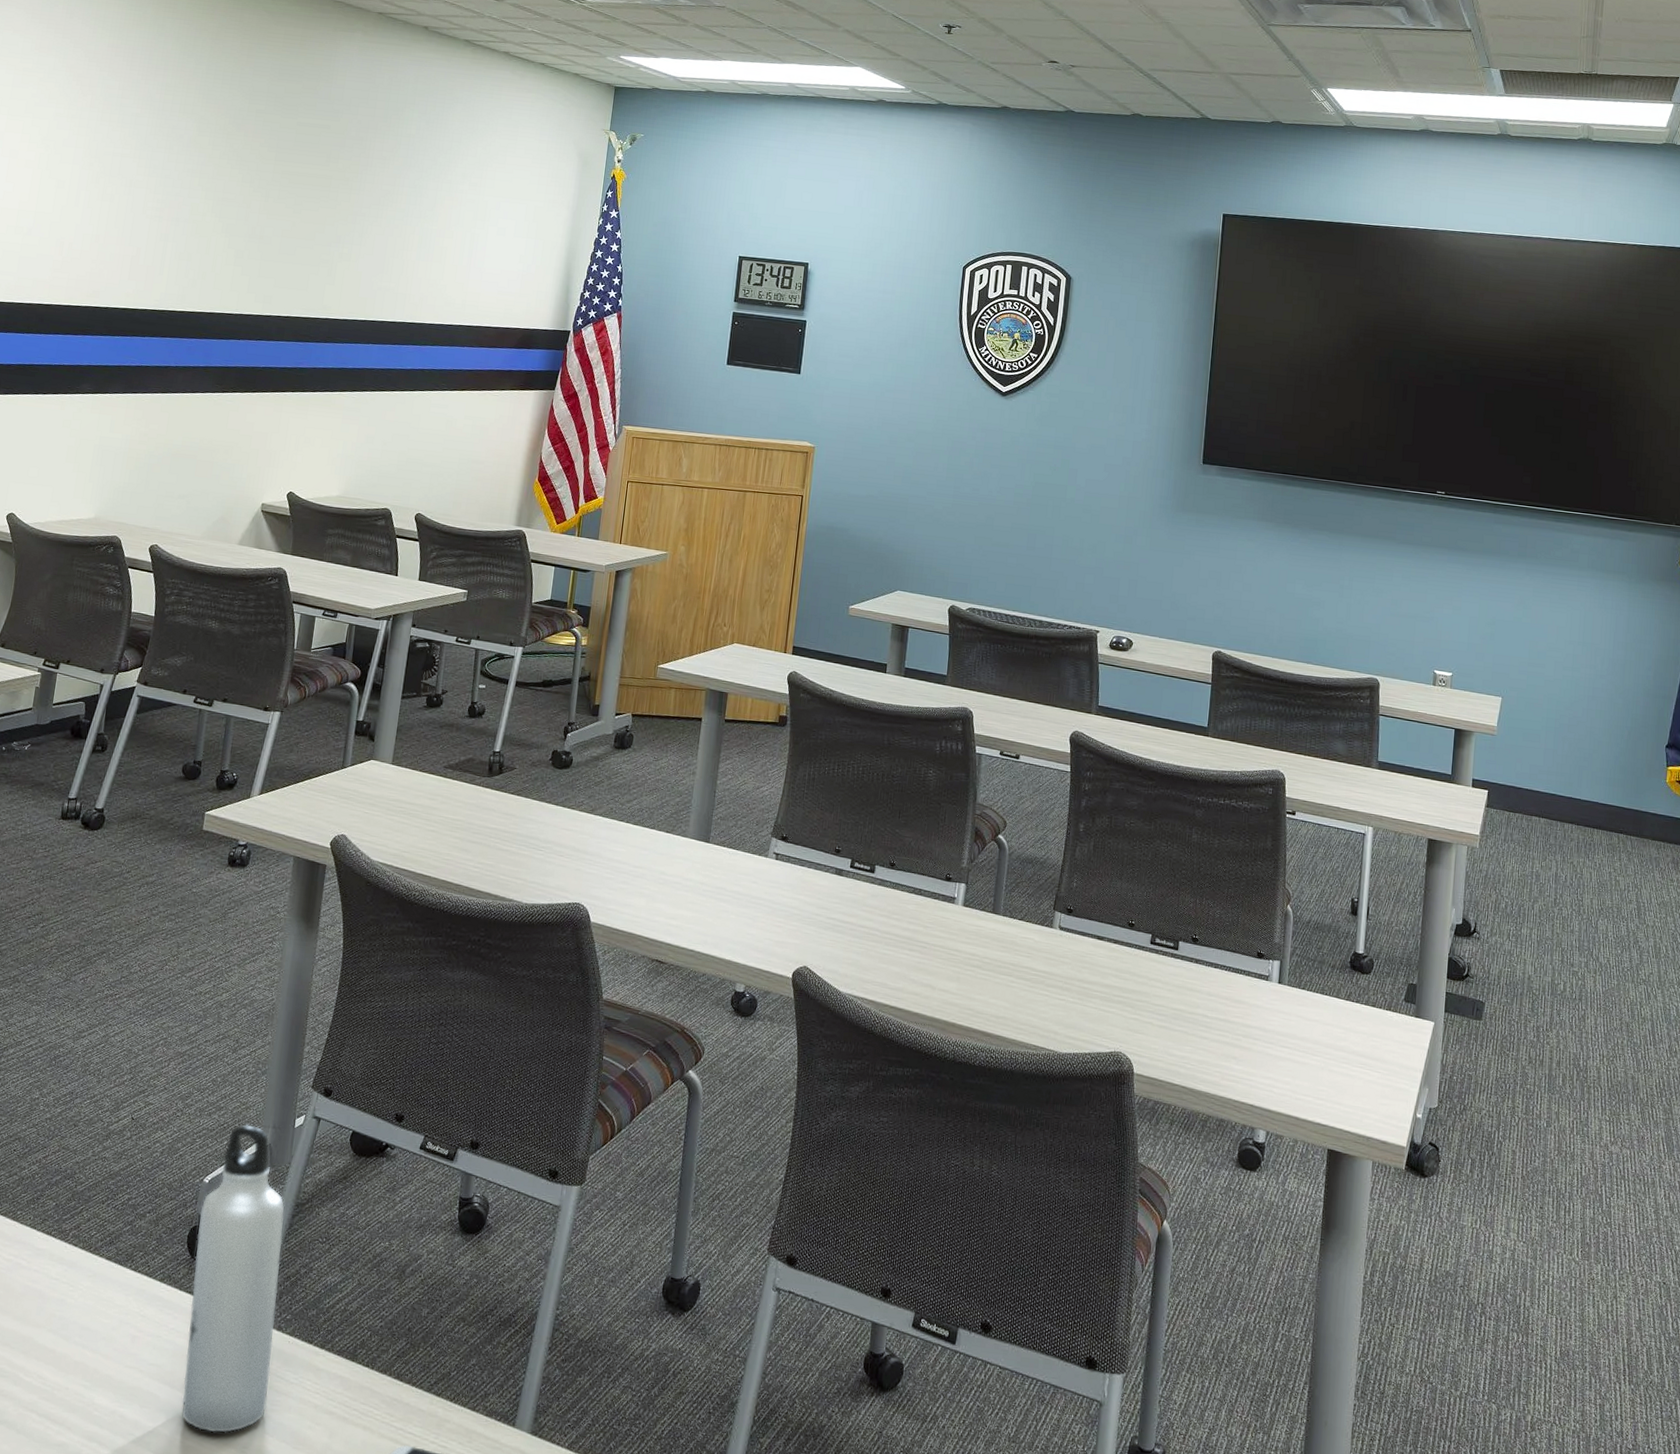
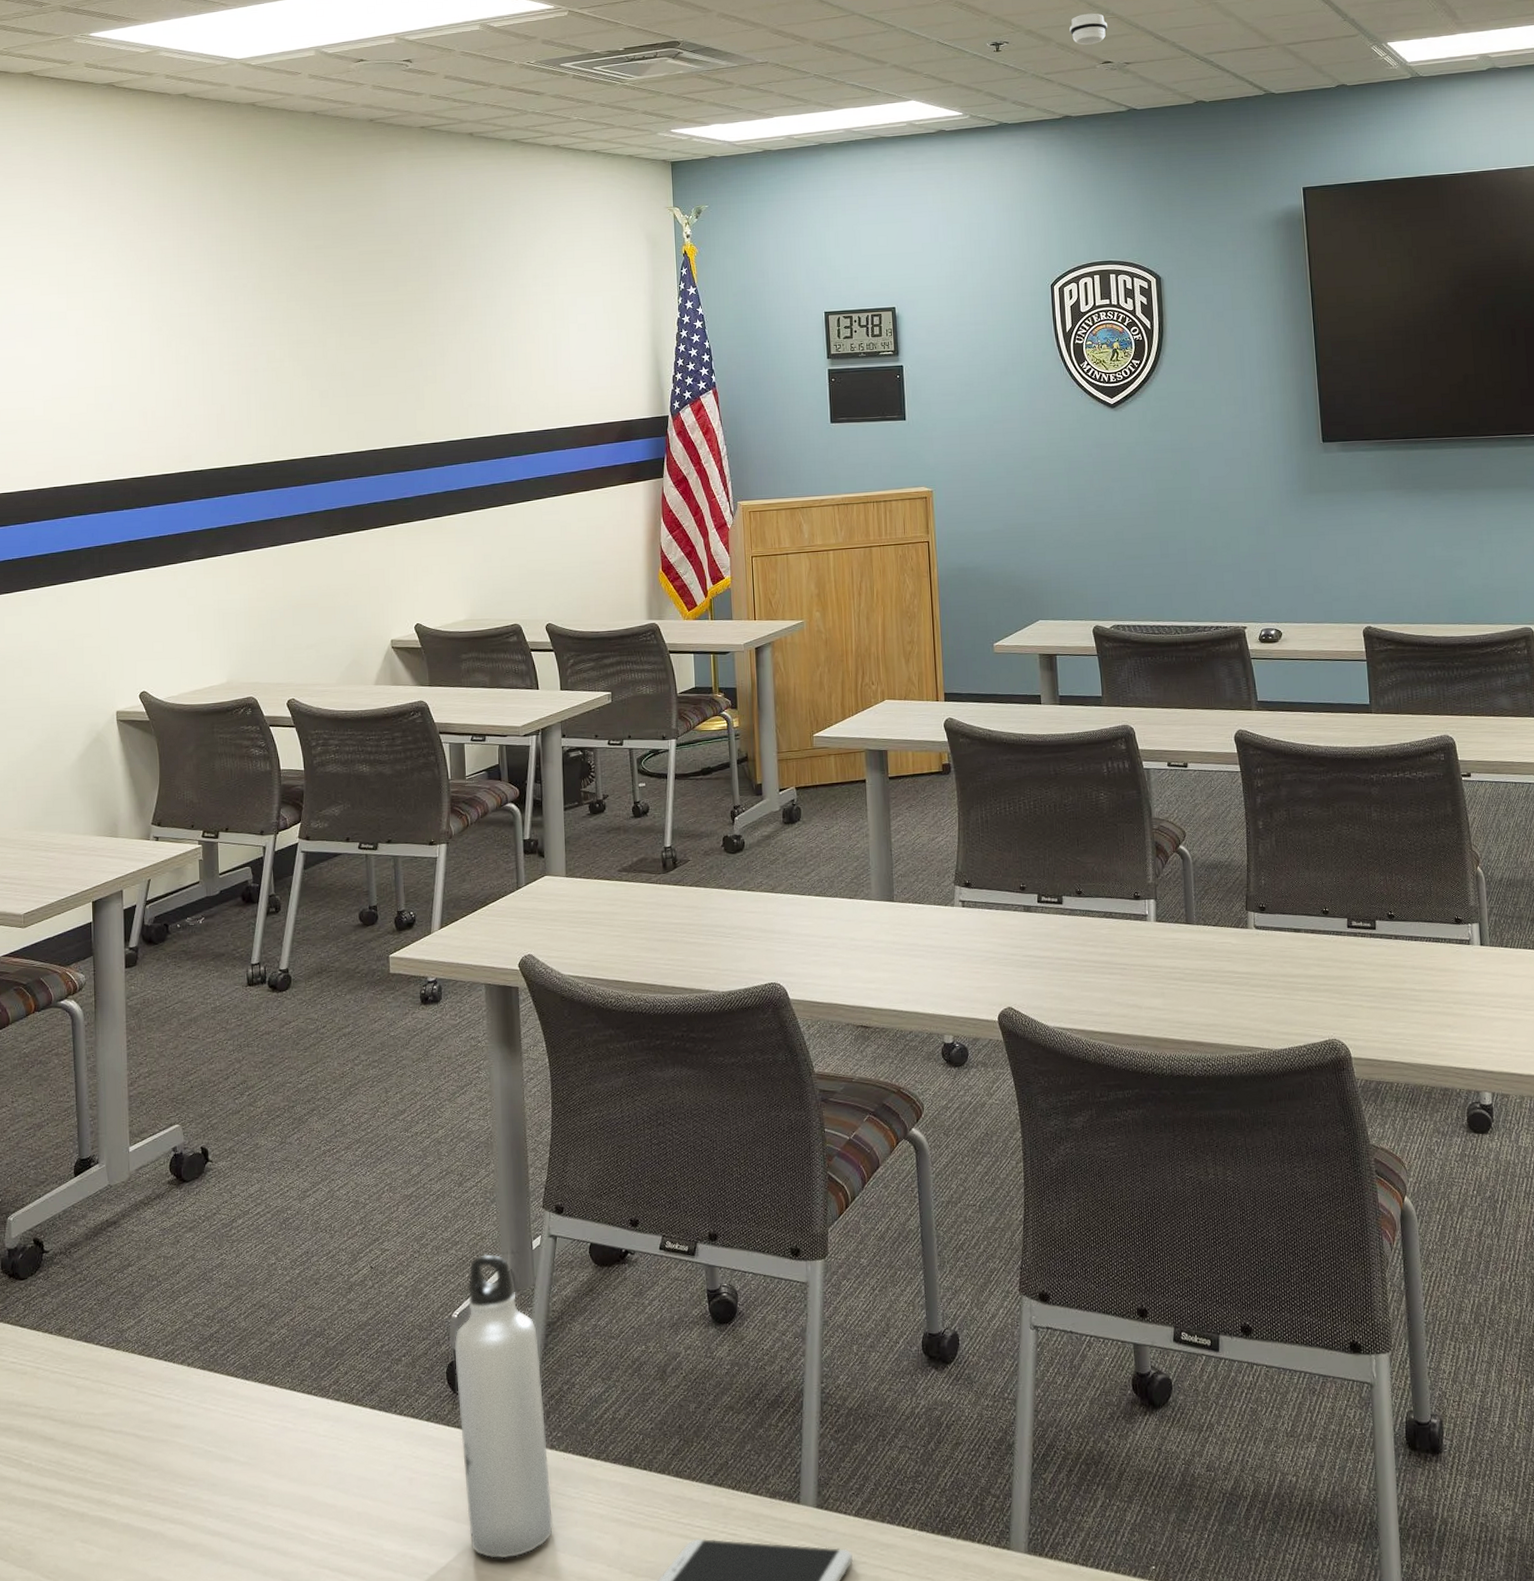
smoke detector: none [1022,11,1059,43] -> present [1069,13,1107,45]

